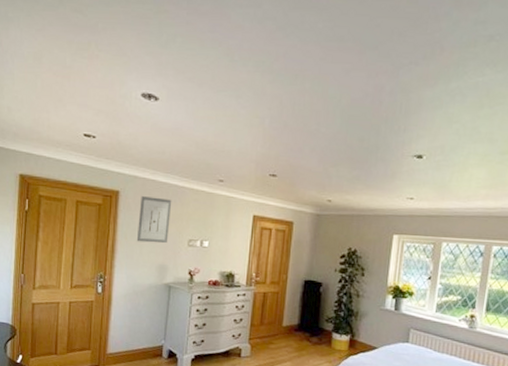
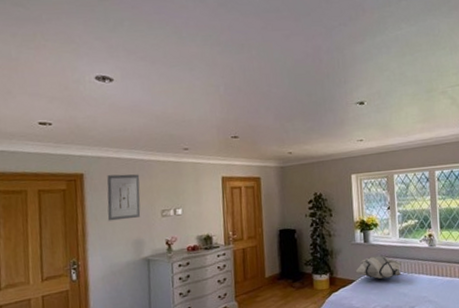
decorative pillow: none [379,326,434,353] -> present [355,255,402,279]

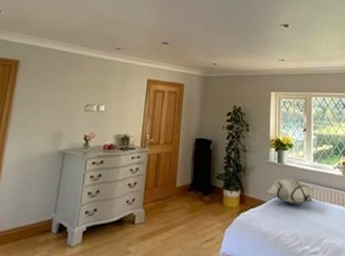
wall art: present [107,174,141,221] -> none [33,65,71,110]

